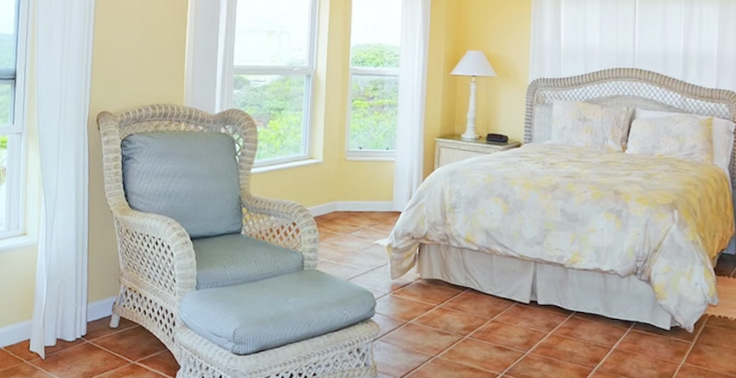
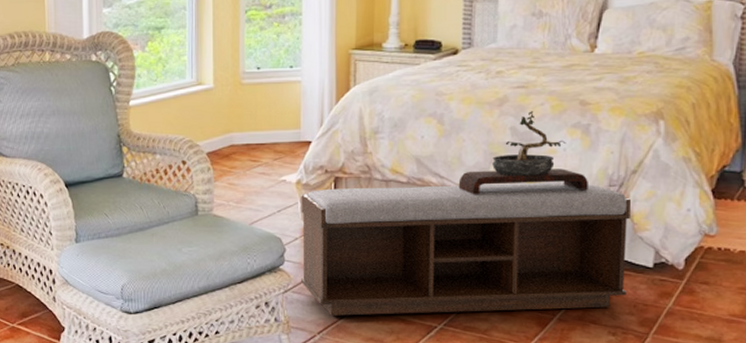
bench: none [388,252,652,363] -> present [301,182,630,316]
bonsai tree: none [519,197,620,264] -> present [458,111,588,194]

